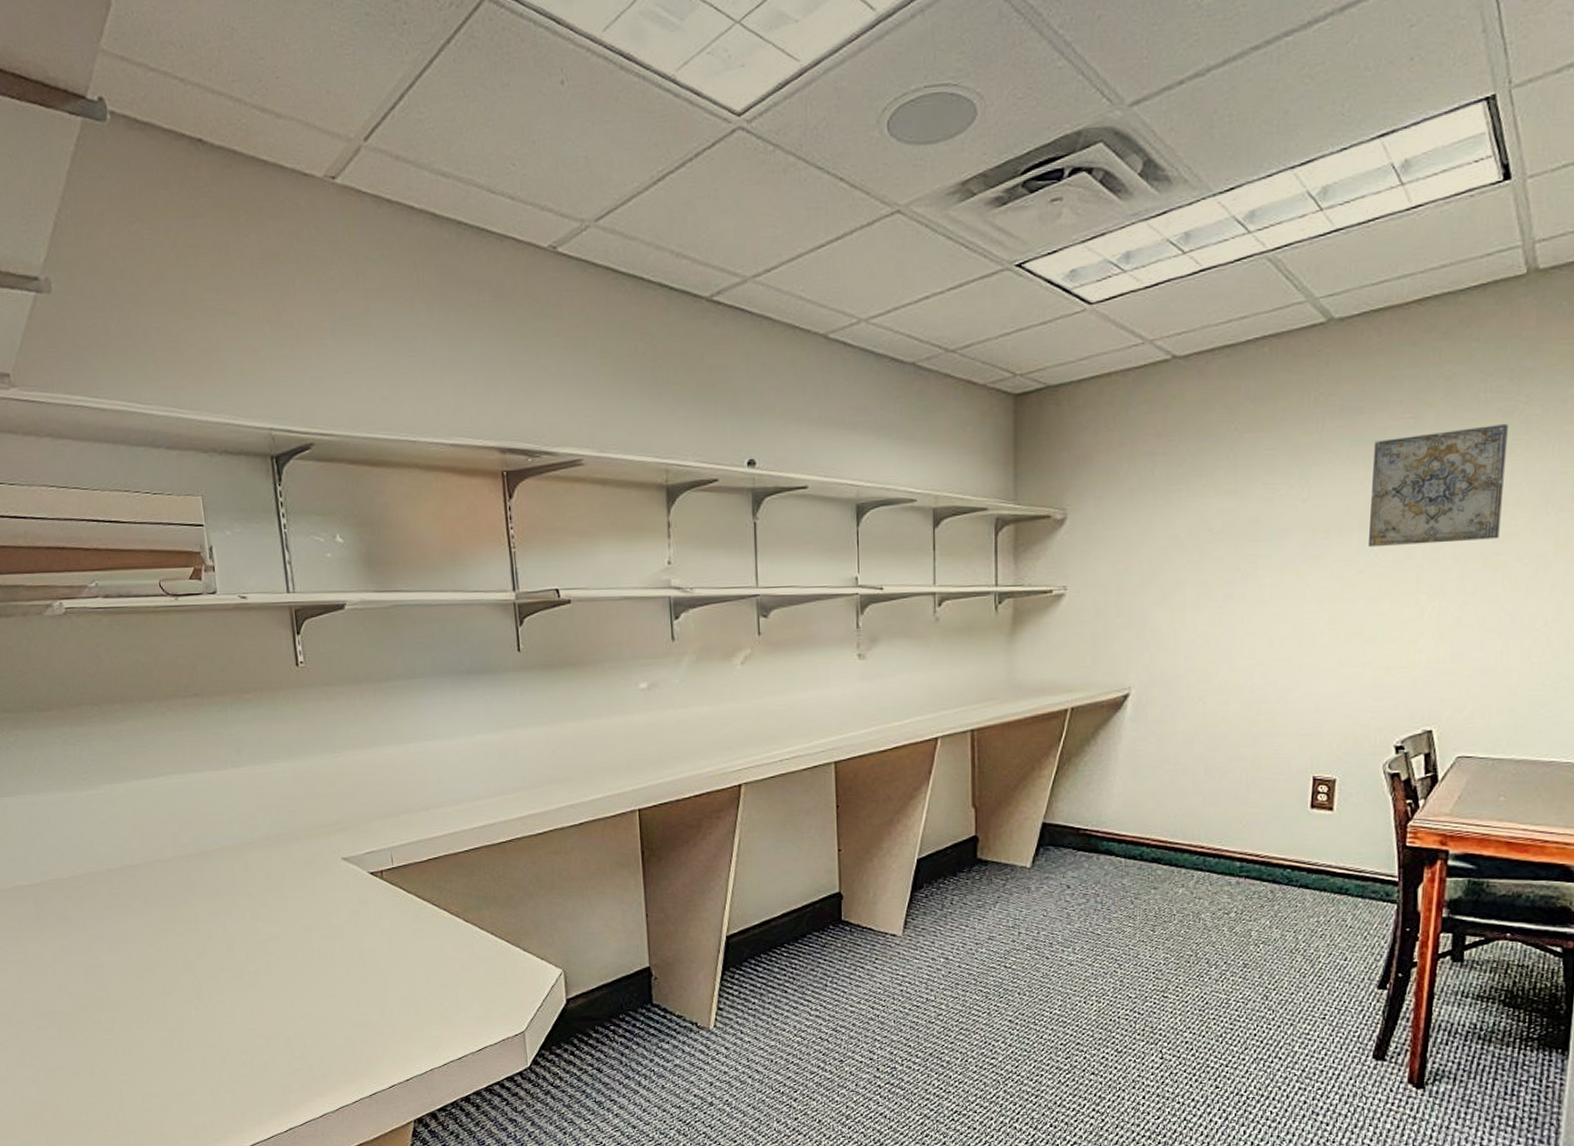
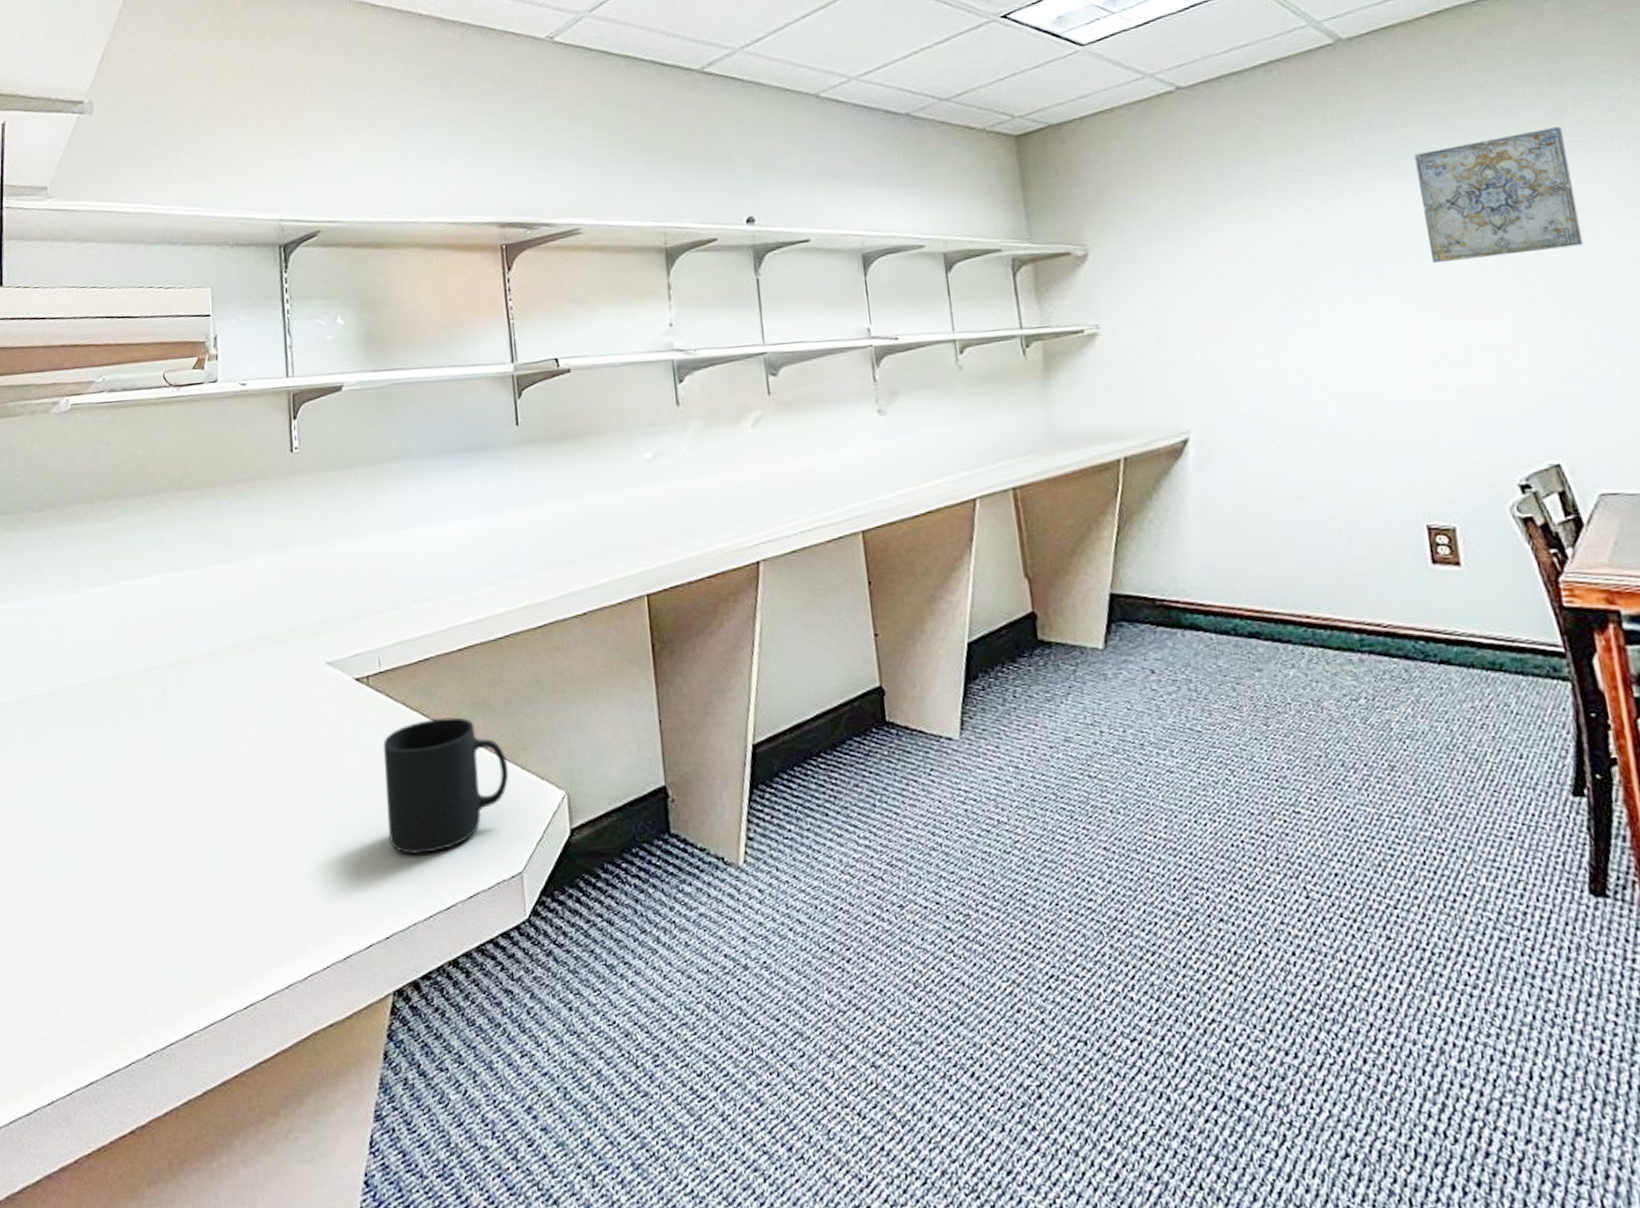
mug: none [397,907,513,1016] -> present [382,717,509,854]

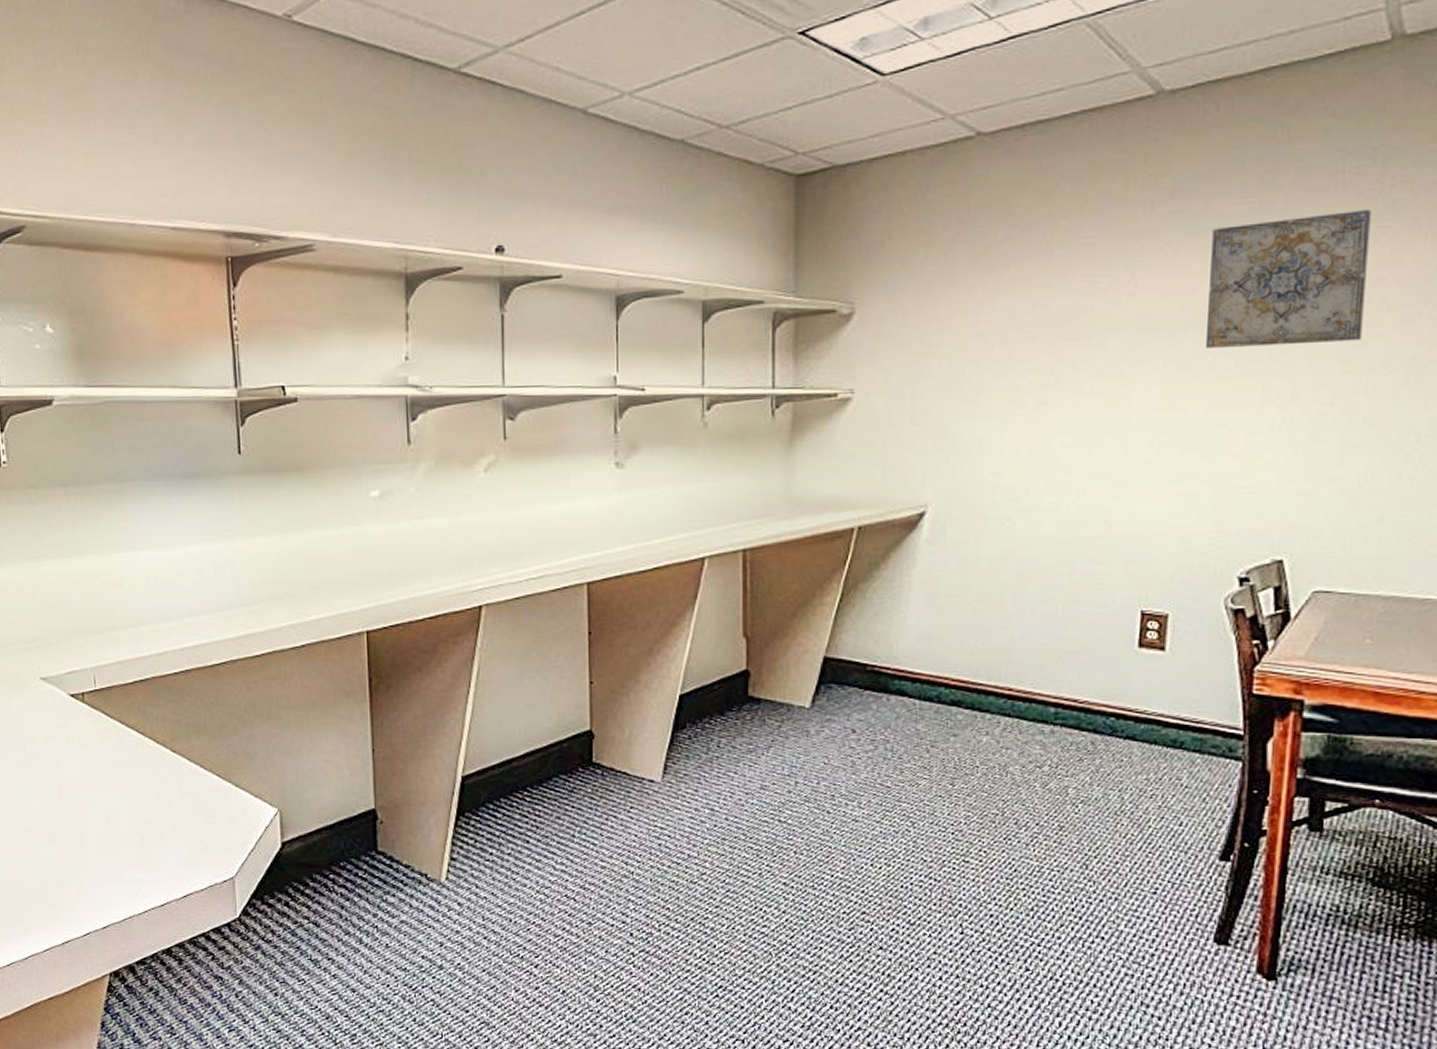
mug: present [382,717,509,854] -> none [98,736,223,857]

